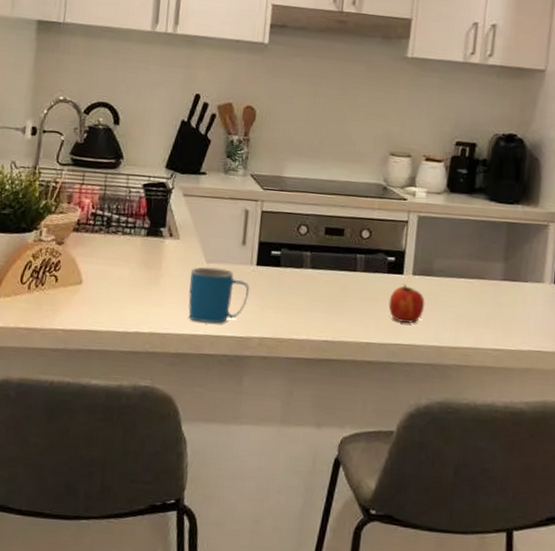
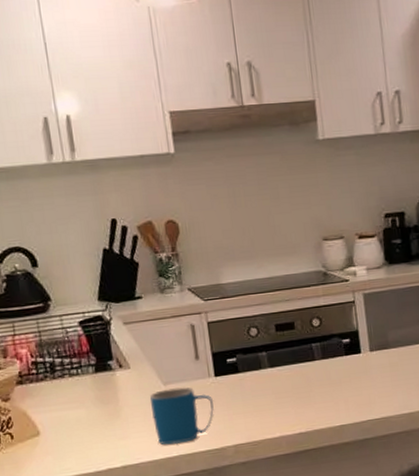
fruit: present [388,284,425,323] -> none [352,362,388,399]

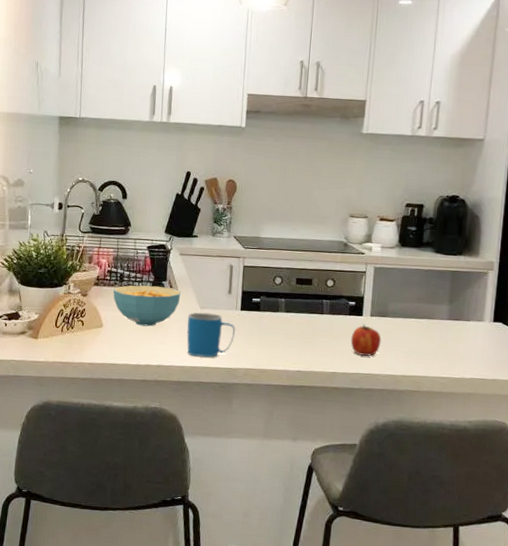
cereal bowl: none [44,367,136,423] -> present [113,285,181,327]
fruit: none [352,362,388,399] -> present [350,324,382,356]

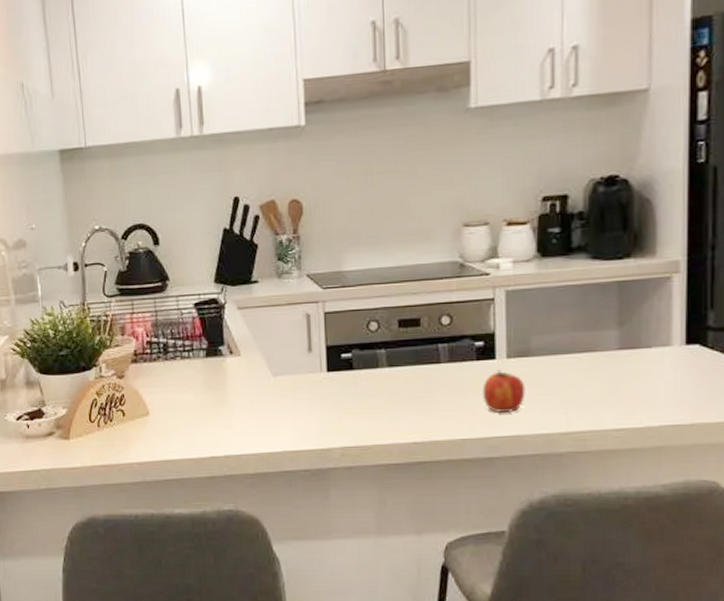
cereal bowl: present [113,285,181,327] -> none [157,353,245,408]
mug: present [187,312,236,358] -> none [258,380,324,439]

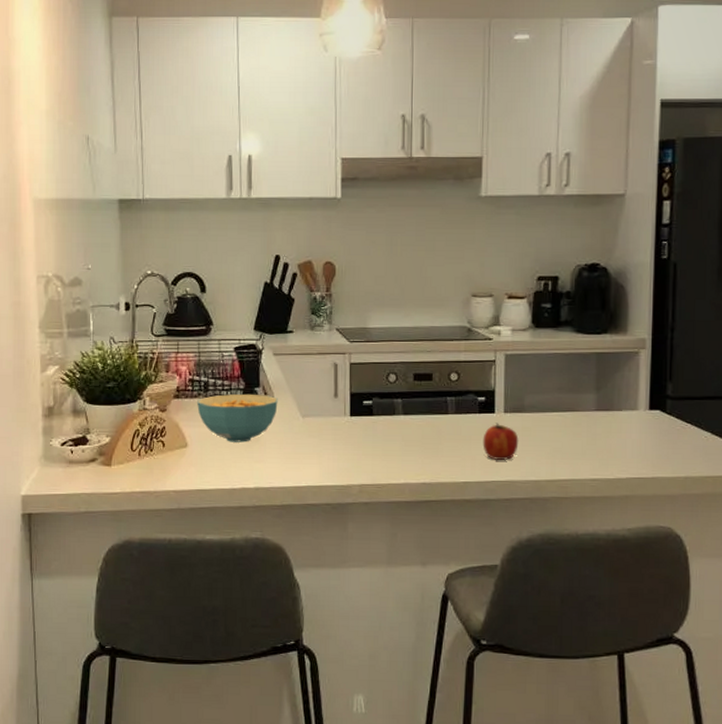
cereal bowl: none [157,353,245,408] -> present [197,393,278,442]

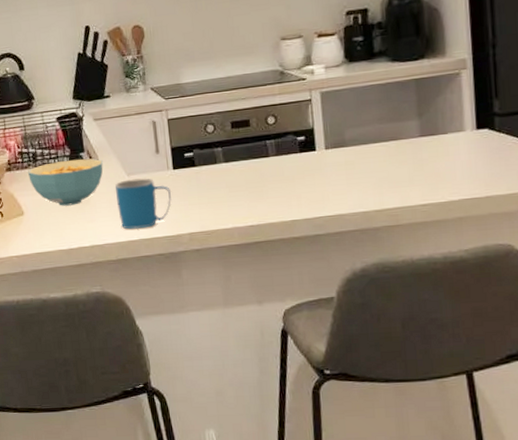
mug: none [288,421,346,475] -> present [115,178,172,230]
fruit: present [482,423,519,460] -> none [306,159,343,196]

